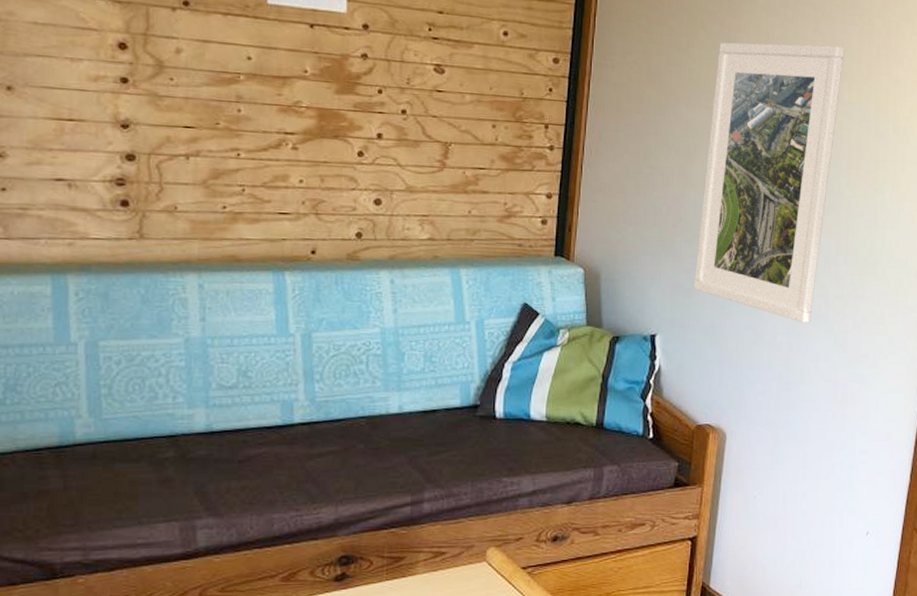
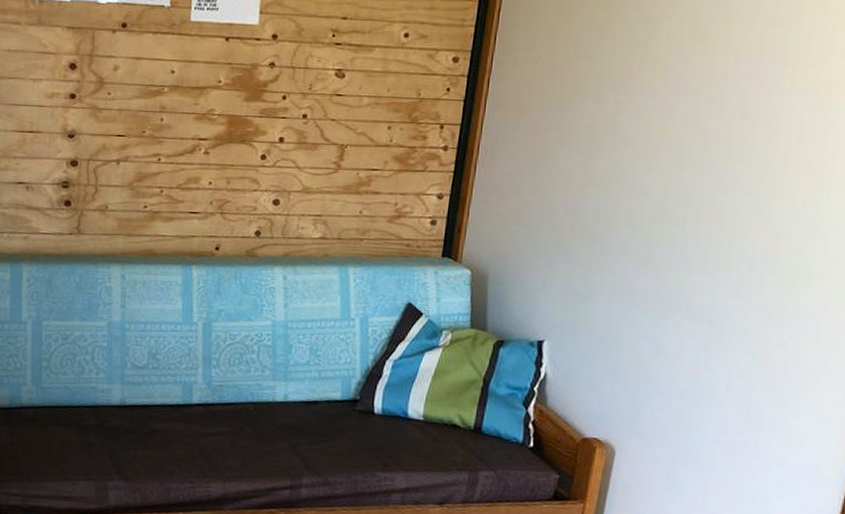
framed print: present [693,42,845,323] -> none [588,26,791,337]

